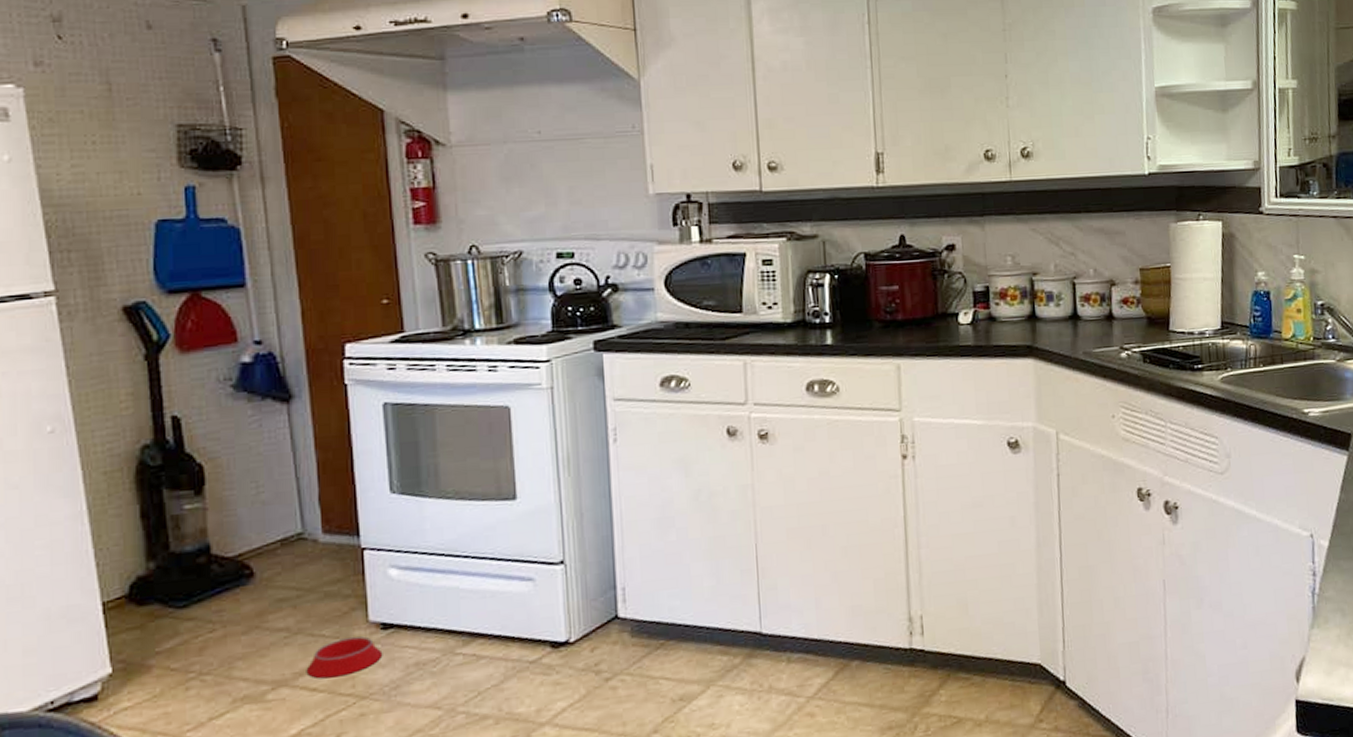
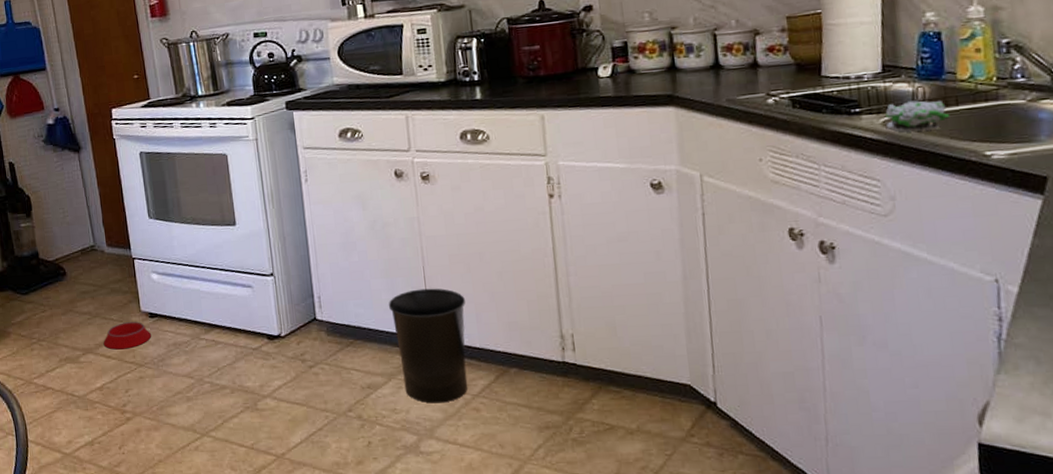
waste bin: none [710,570,803,713] -> present [388,288,468,403]
sponge: none [1223,358,1275,389] -> present [885,100,949,132]

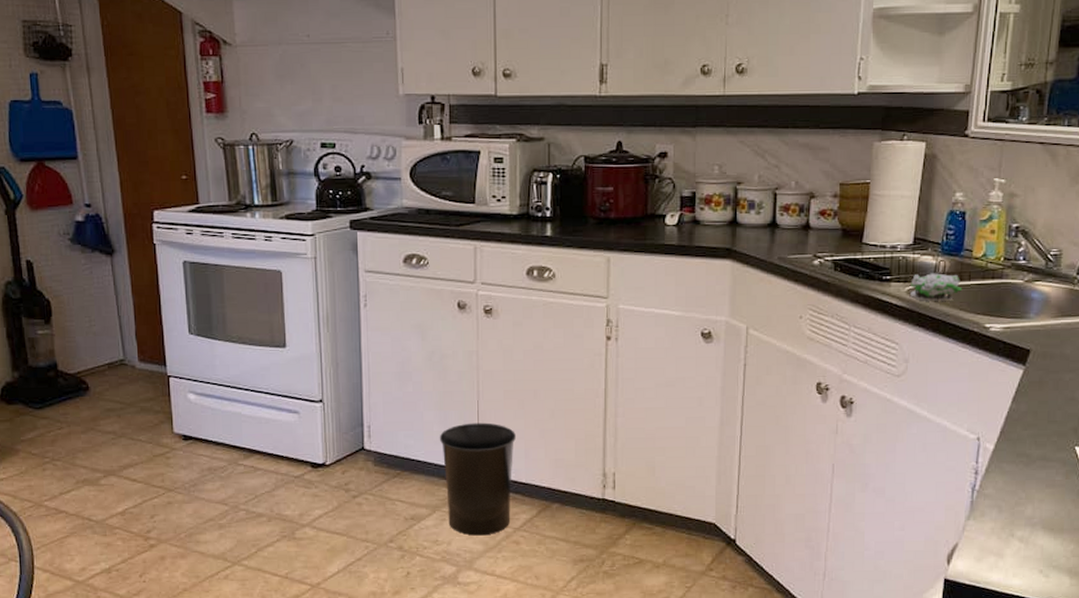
pet bowl: present [103,322,152,350] -> none [128,444,184,473]

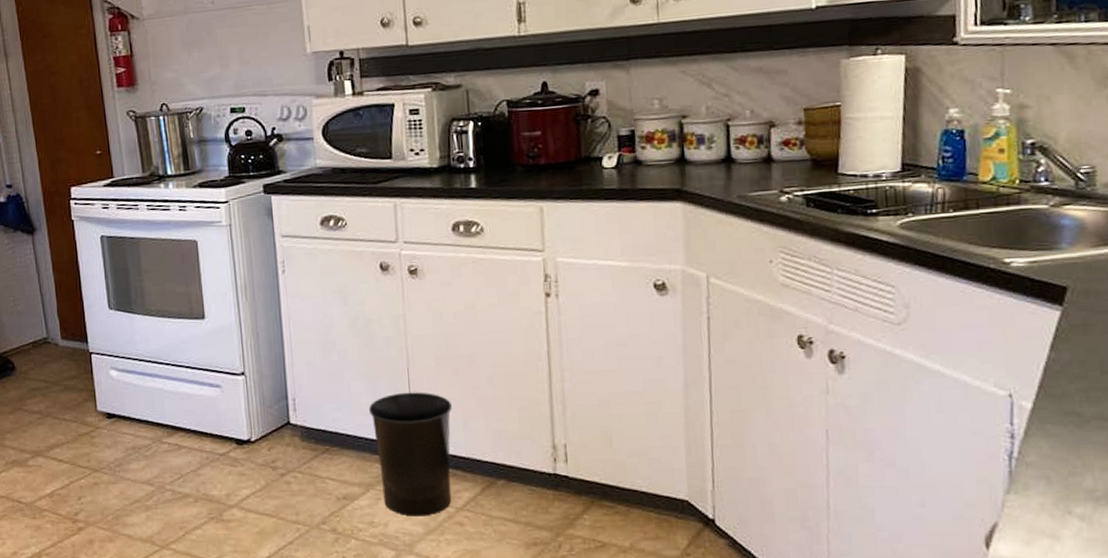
sponge: present [909,273,961,301] -> none [902,202,969,236]

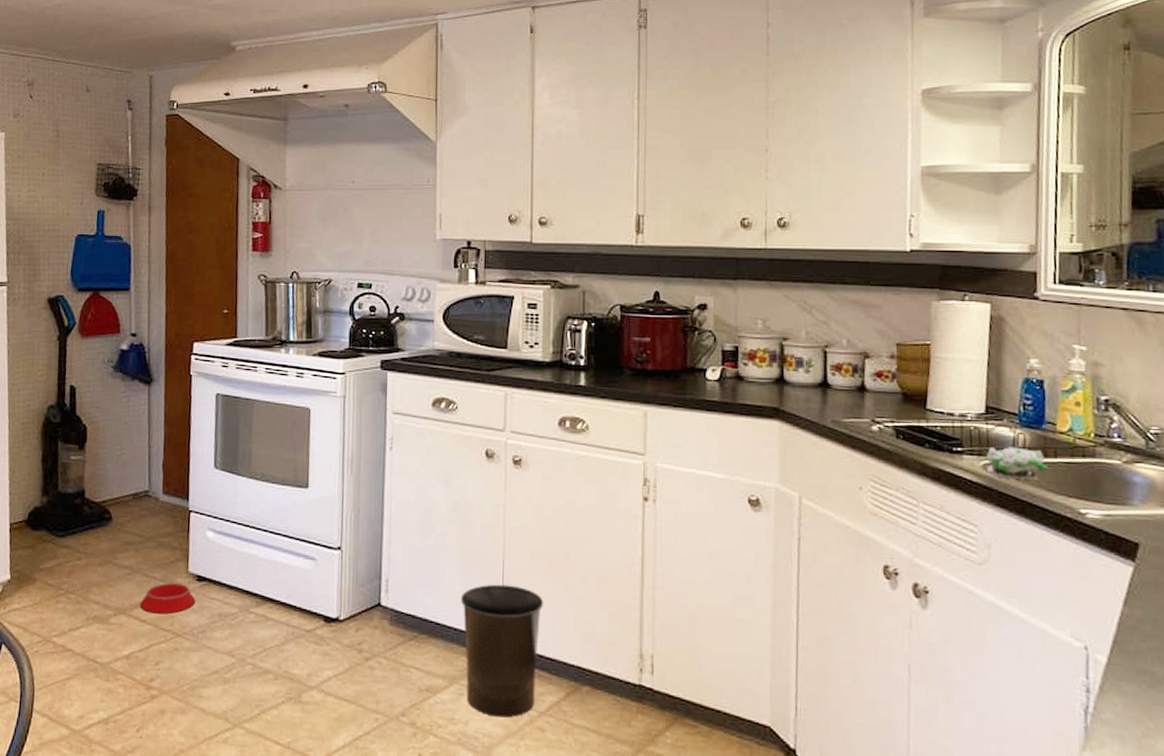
pet bowl: none [54,422,109,453] -> present [139,583,196,614]
sponge: none [902,202,969,236] -> present [985,447,1047,480]

